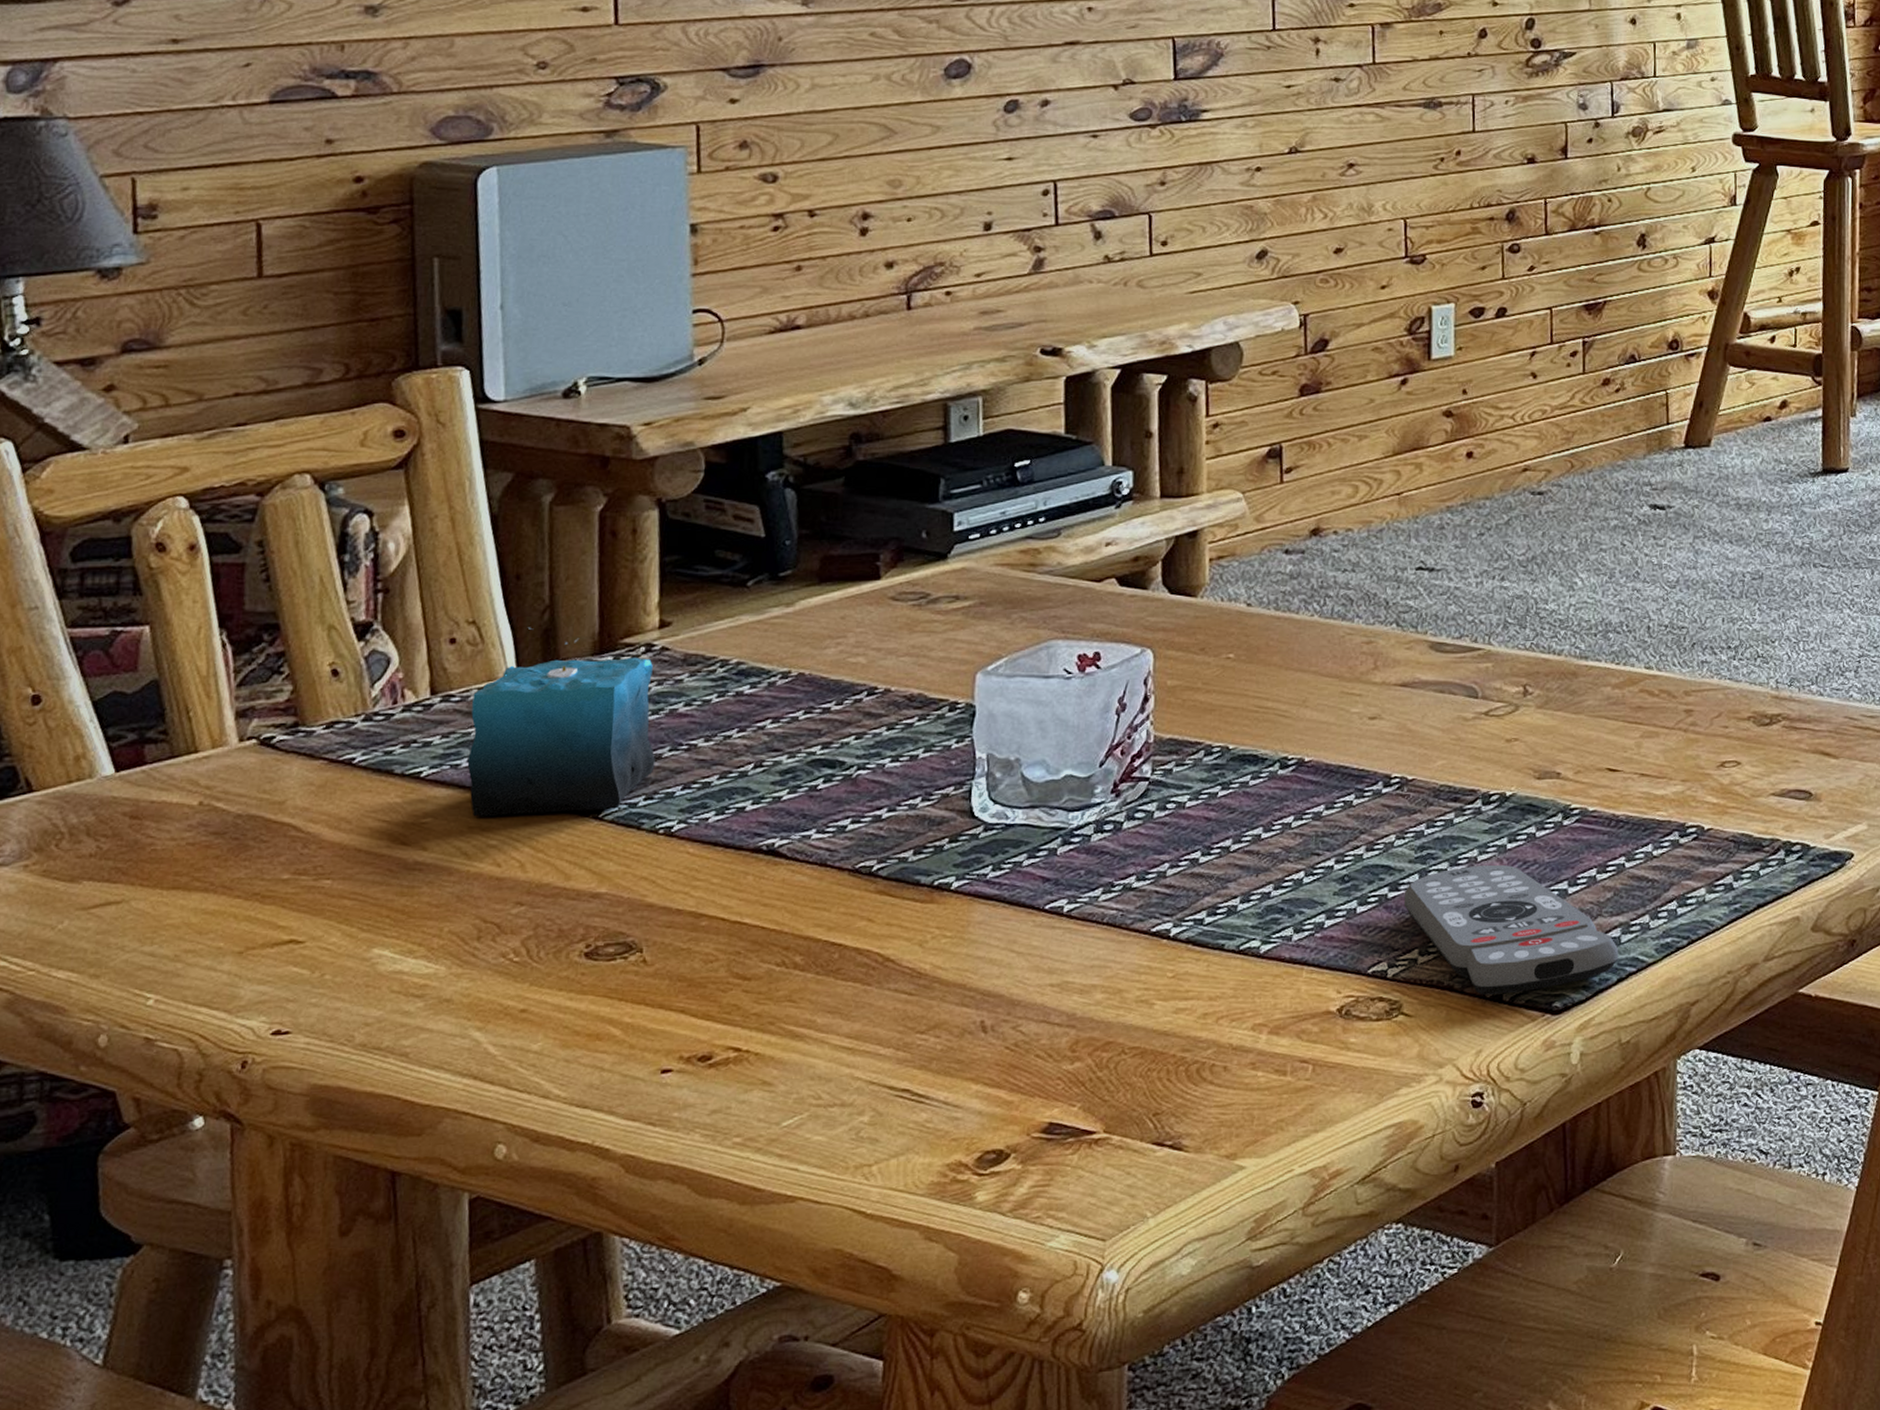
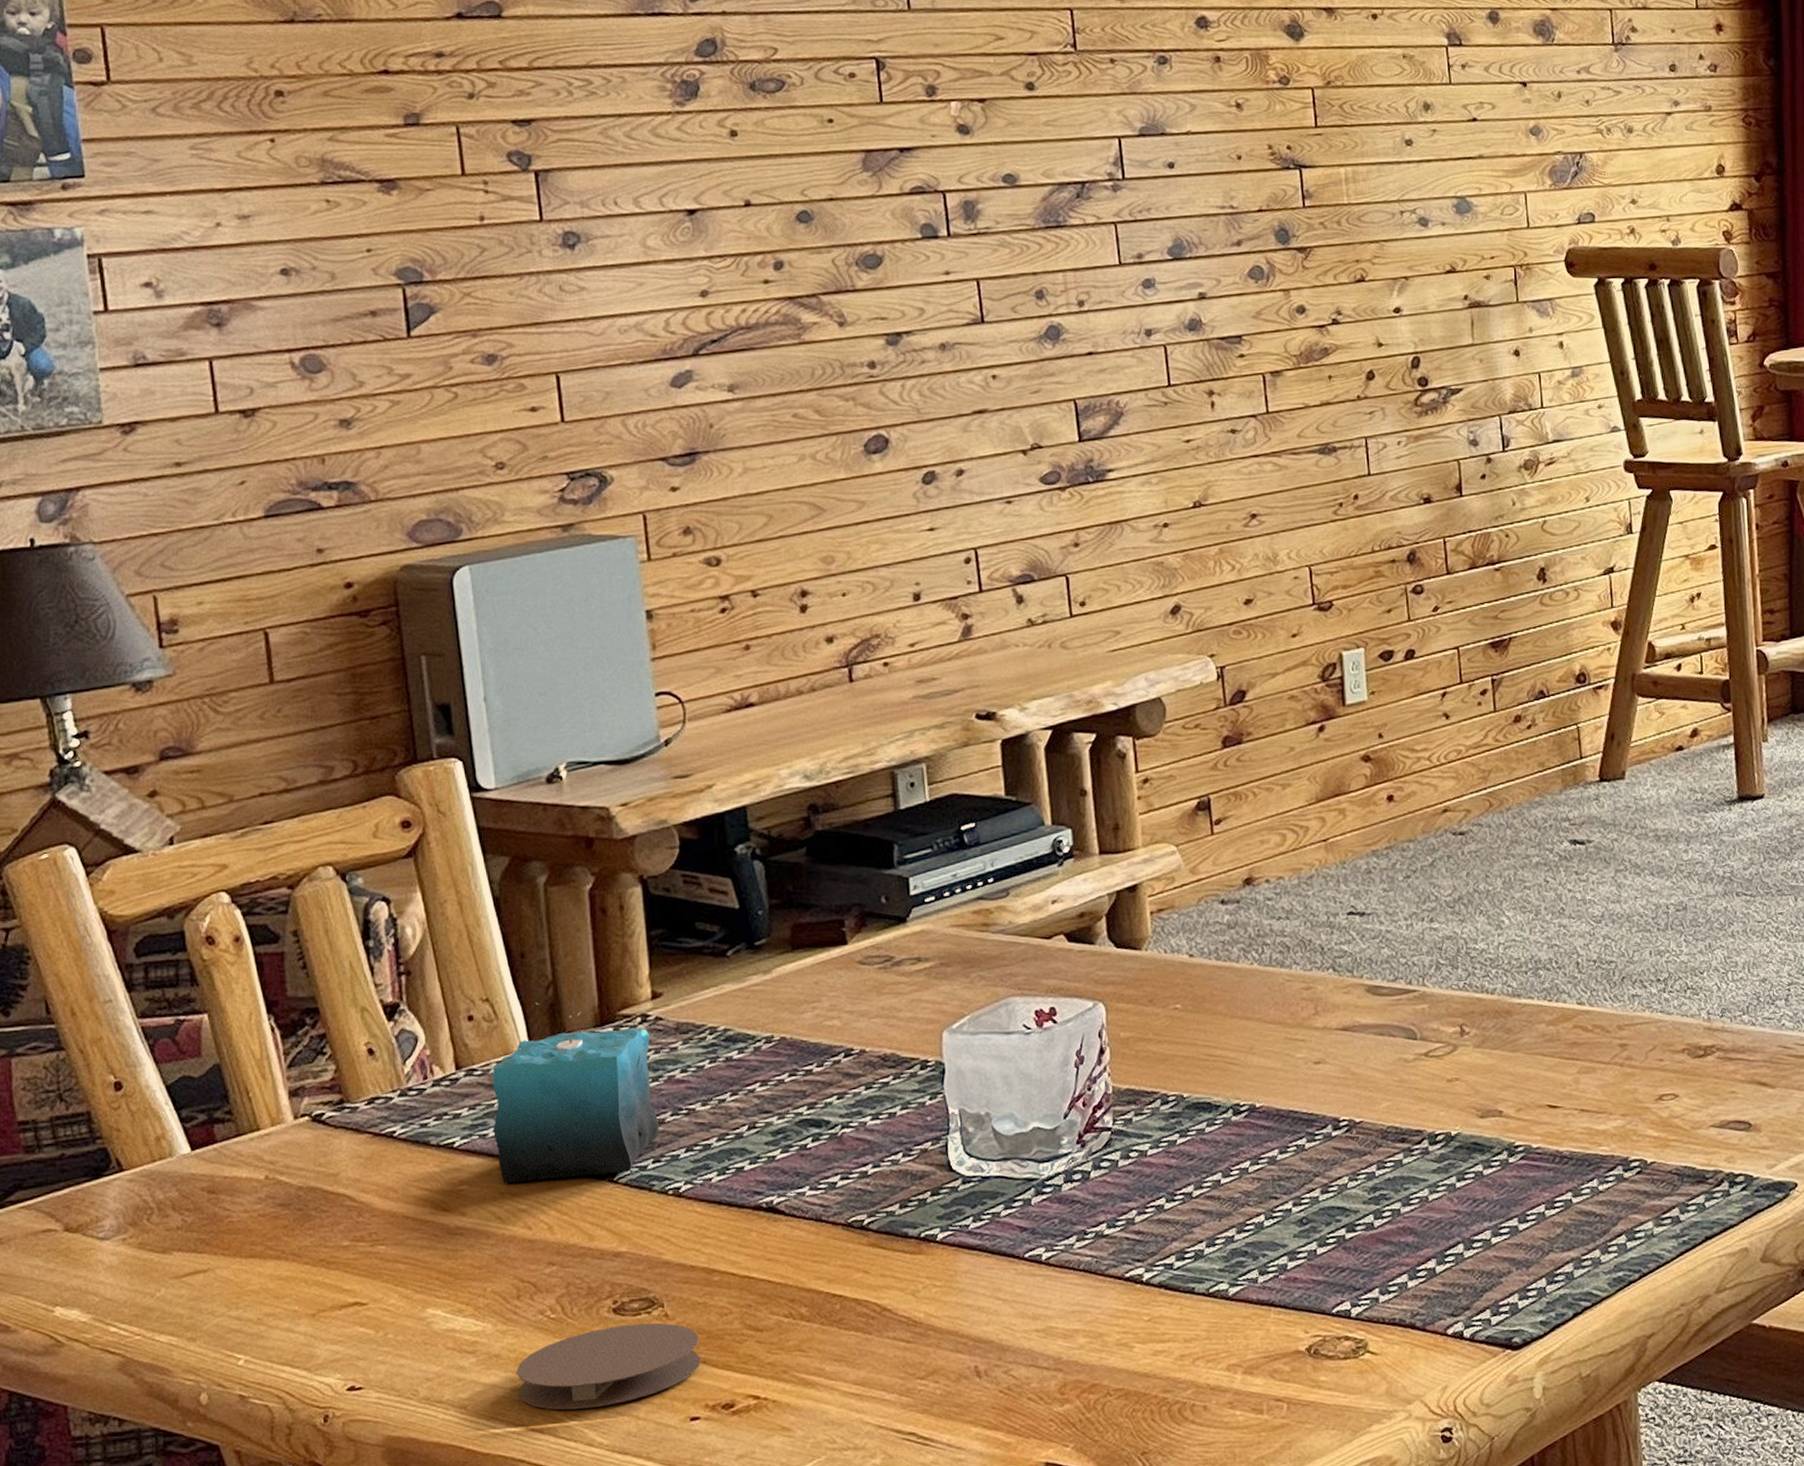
coaster: none [468,969,680,1060] -> present [516,1323,701,1410]
remote control: present [1403,864,1619,995] -> none [1360,1203,1573,1332]

